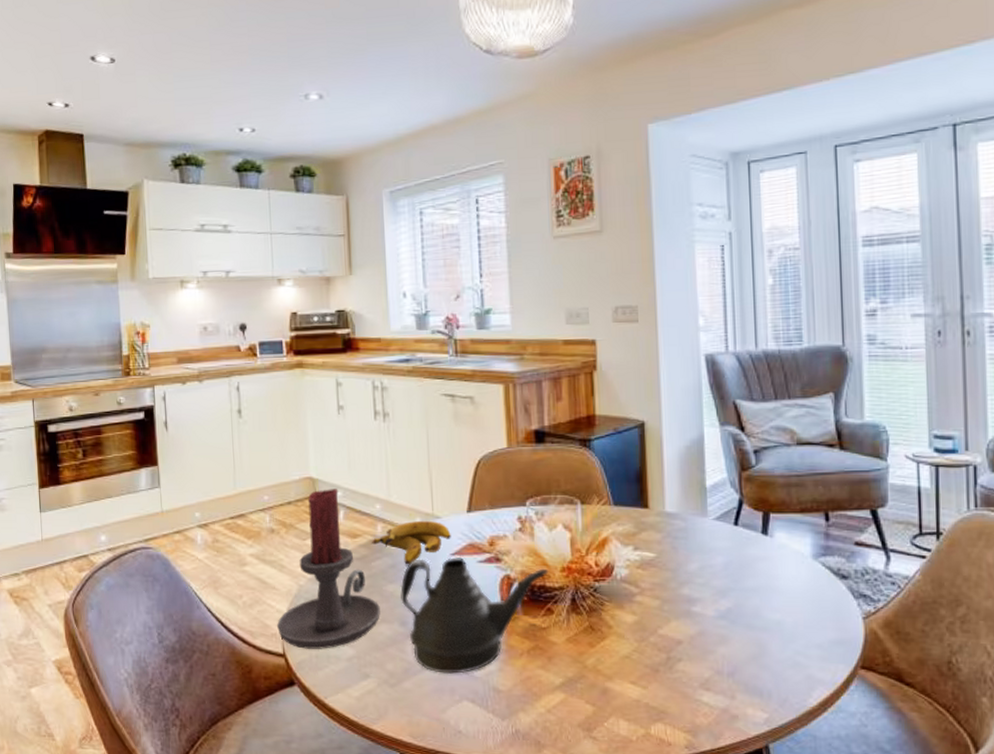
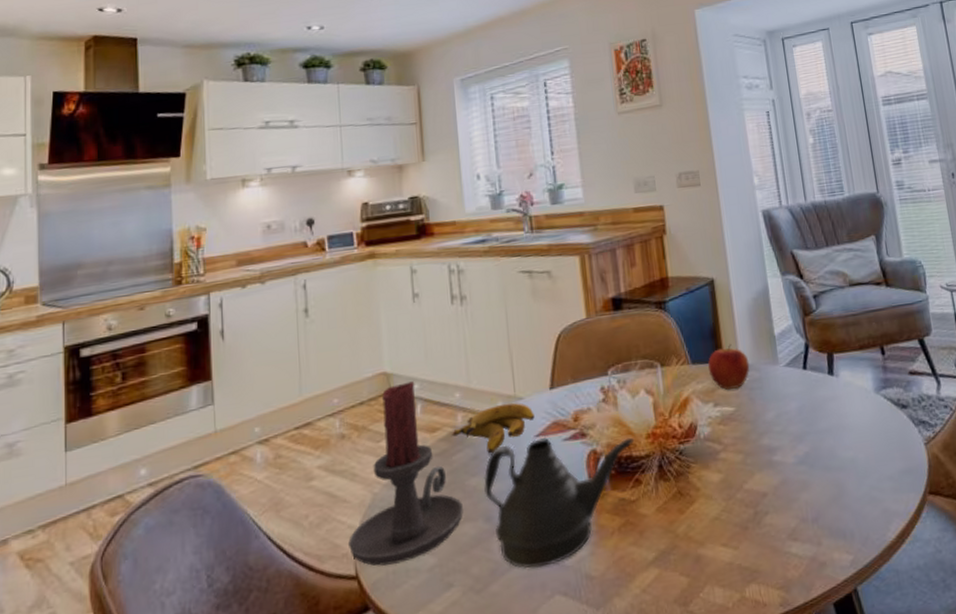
apple: none [631,489,676,535] -> present [708,343,750,390]

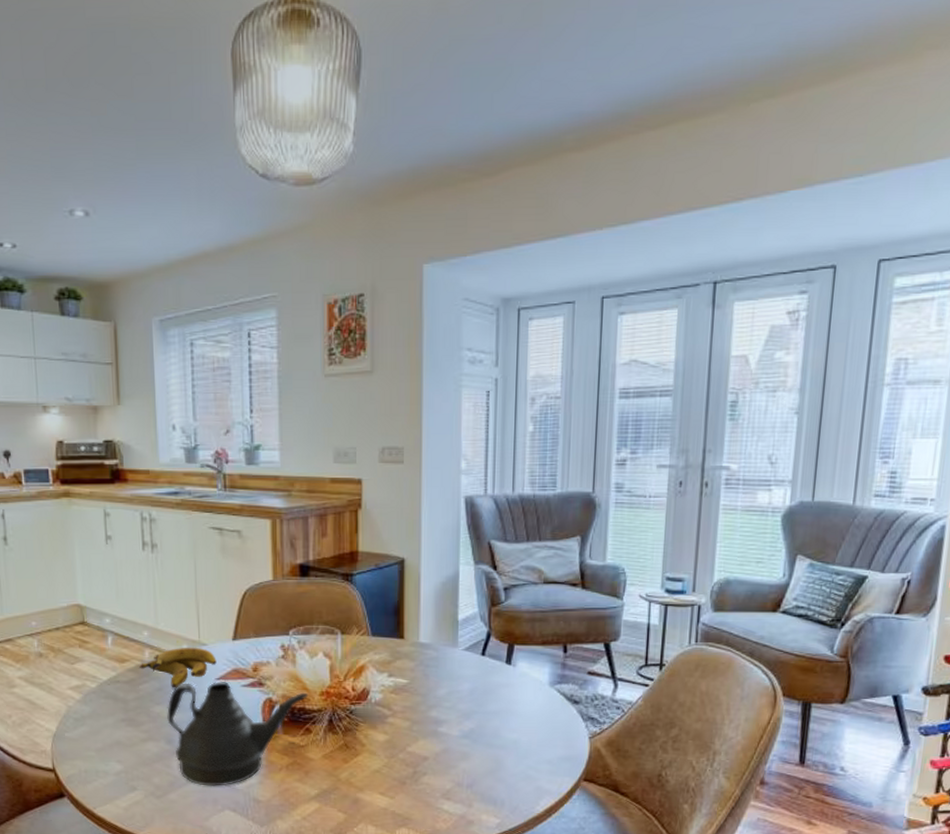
candle holder: present [348,381,463,566] -> none [46,616,147,765]
apple: present [708,343,750,390] -> none [388,622,429,663]

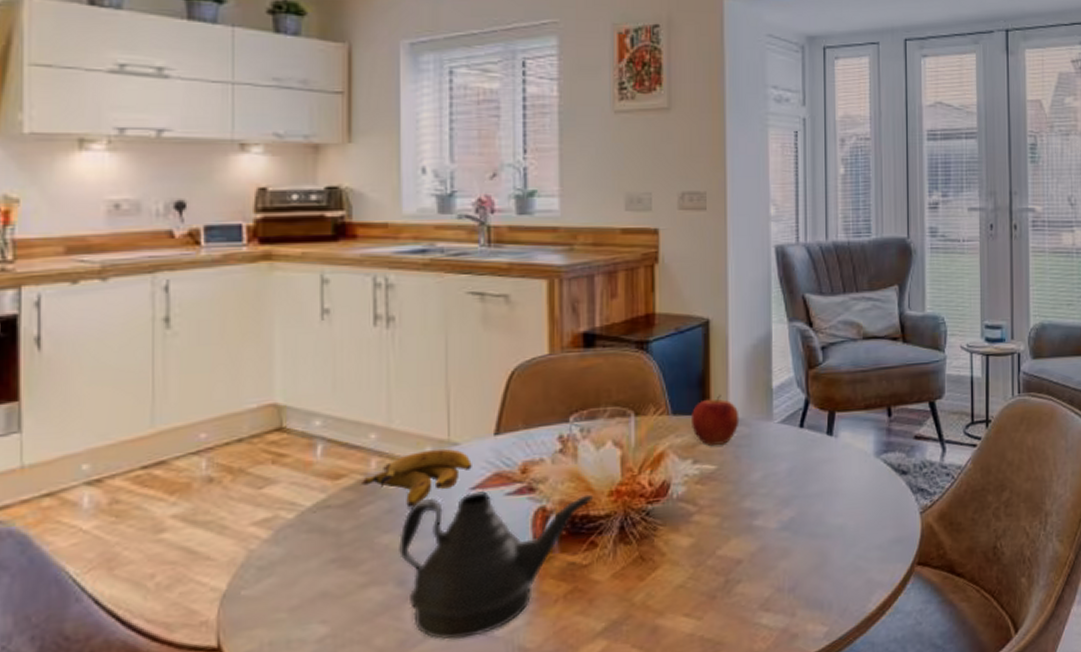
apple: none [388,622,429,663] -> present [692,394,740,446]

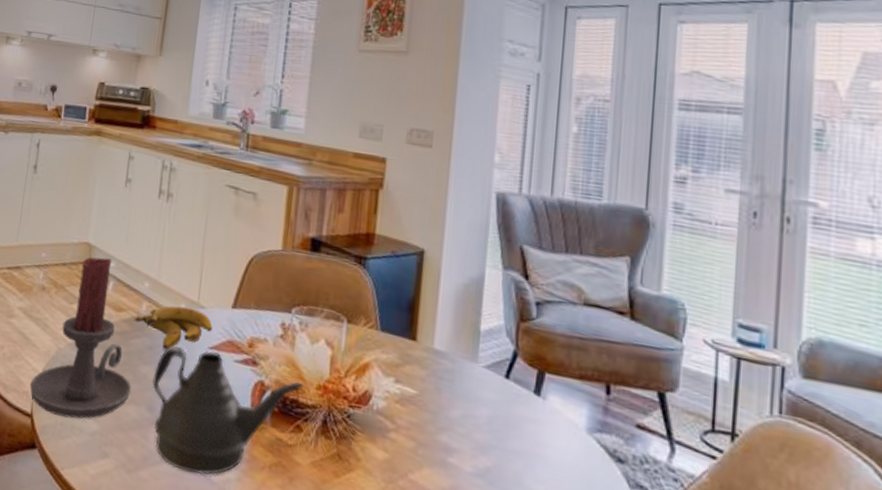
candle holder: none [210,417,369,636] -> present [30,257,131,419]
apple: present [692,394,740,446] -> none [397,322,445,373]

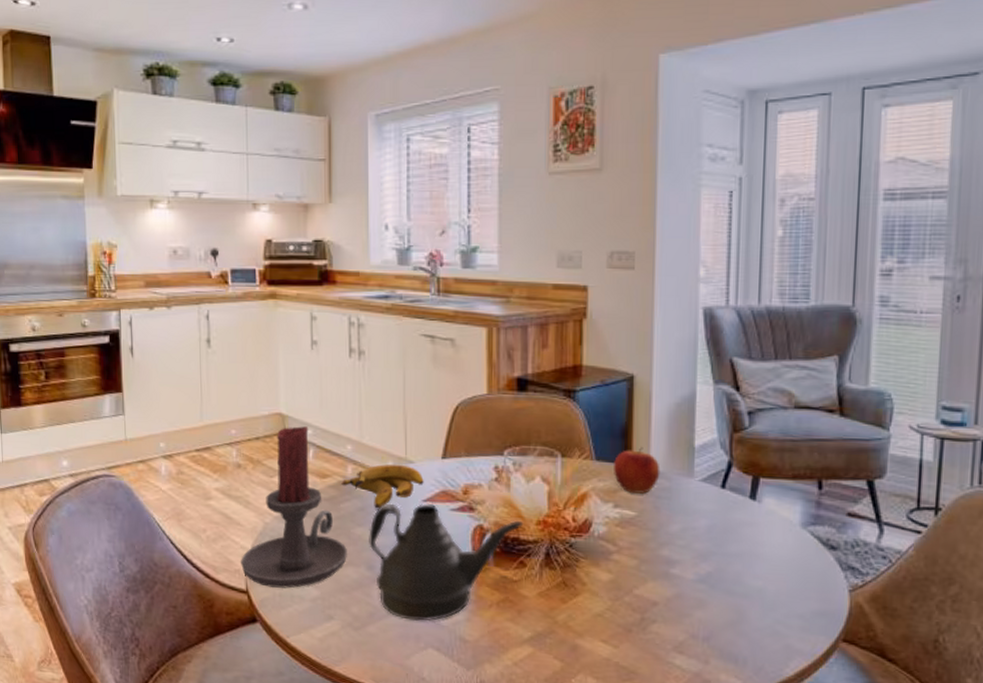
apple: none [397,322,445,373] -> present [614,446,661,494]

